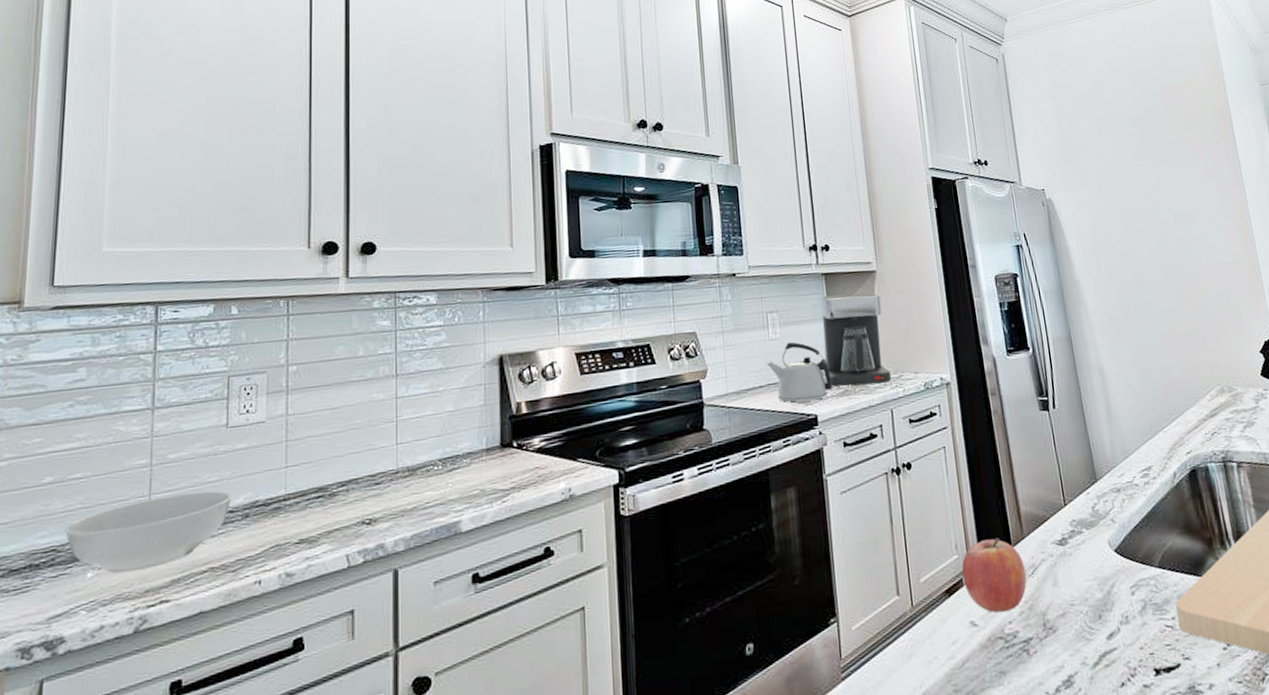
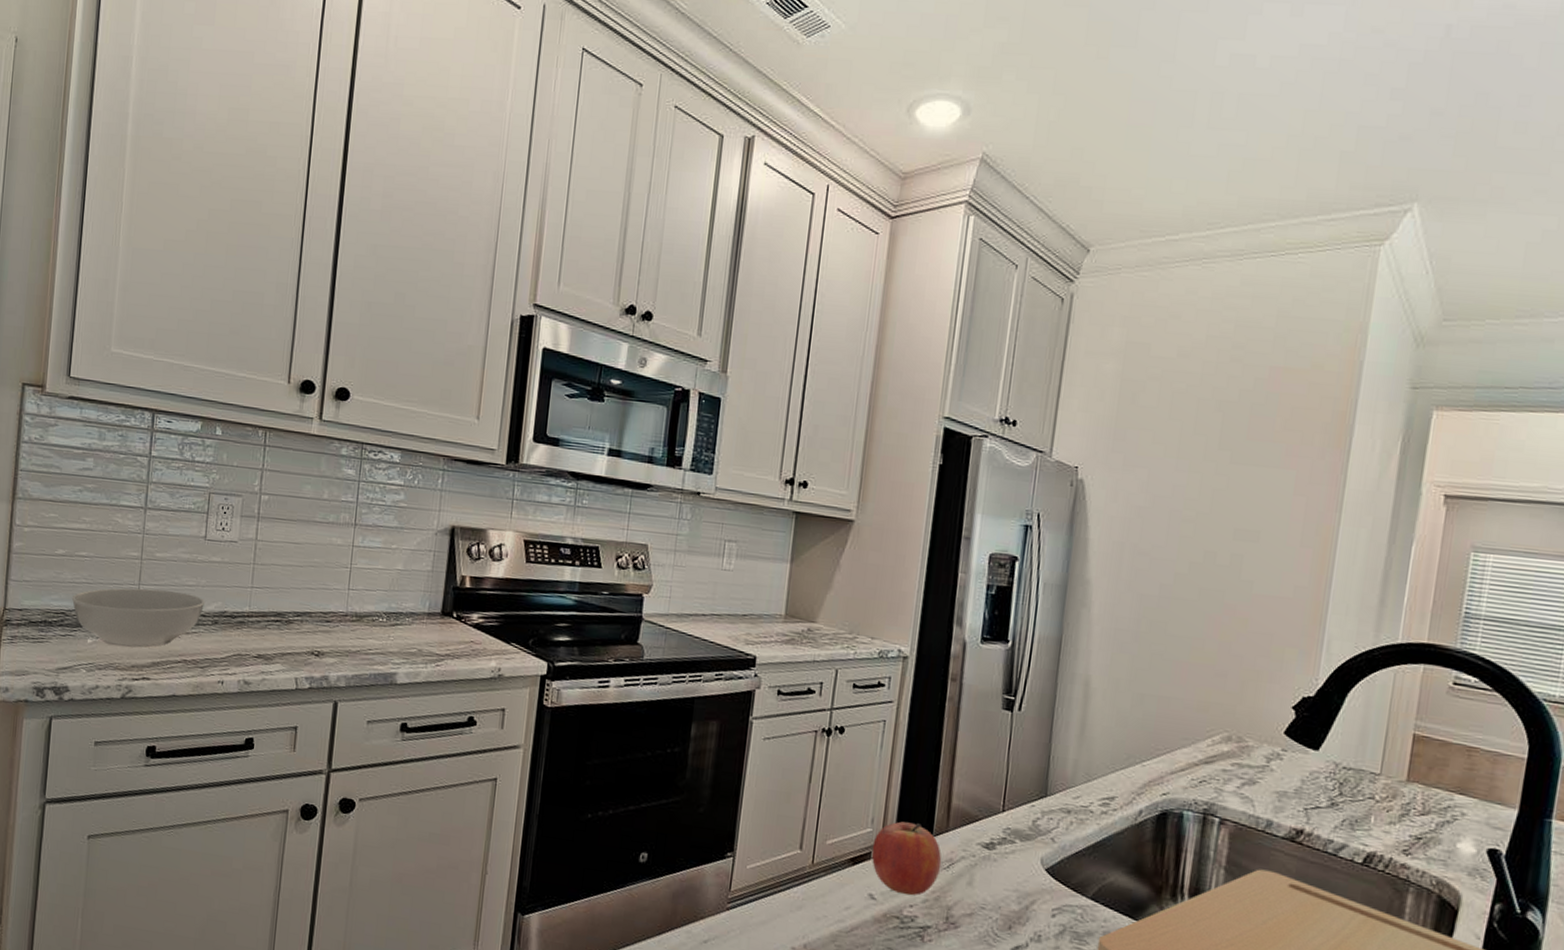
kettle: present [766,342,833,404] -> none [714,576,780,642]
coffee maker: present [821,293,891,387] -> none [772,536,853,641]

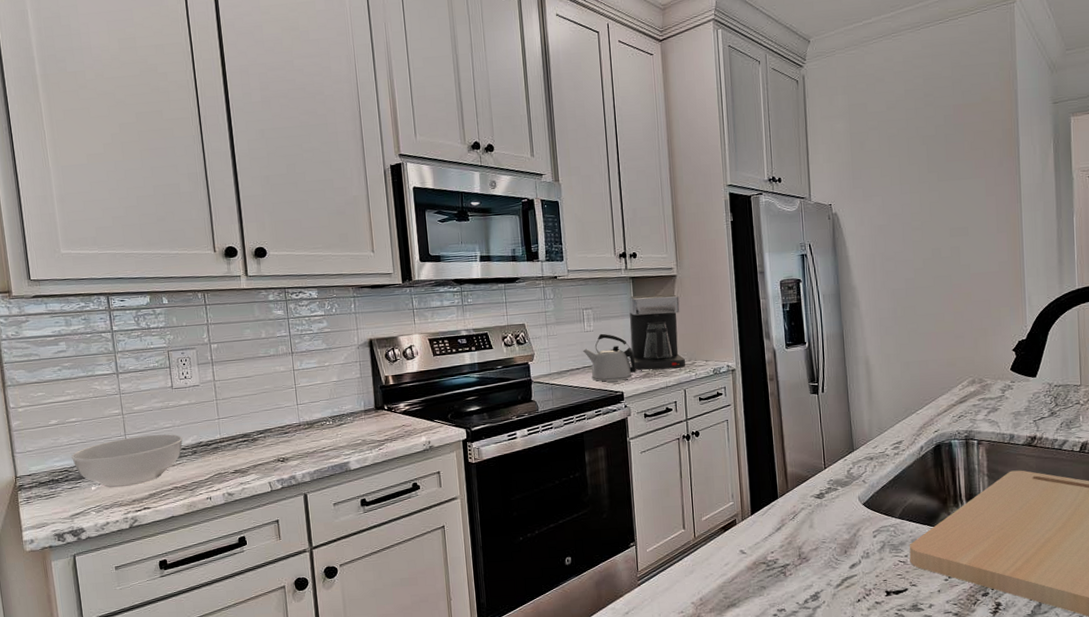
kettle: none [714,576,780,642] -> present [582,333,637,383]
coffee maker: none [772,536,853,641] -> present [628,294,685,370]
fruit: present [871,821,942,896] -> none [736,491,789,545]

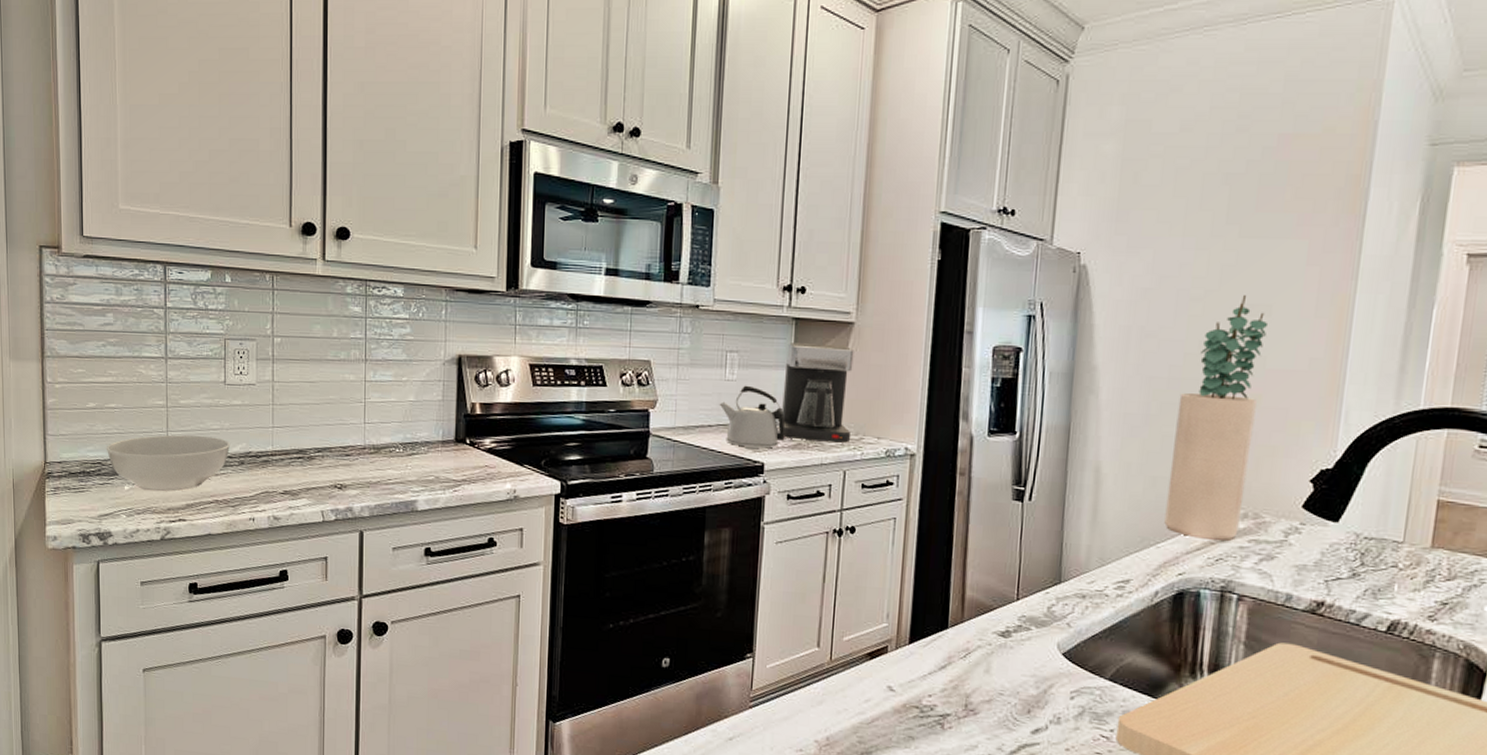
vase: none [915,222,971,403] -> present [1164,295,1269,541]

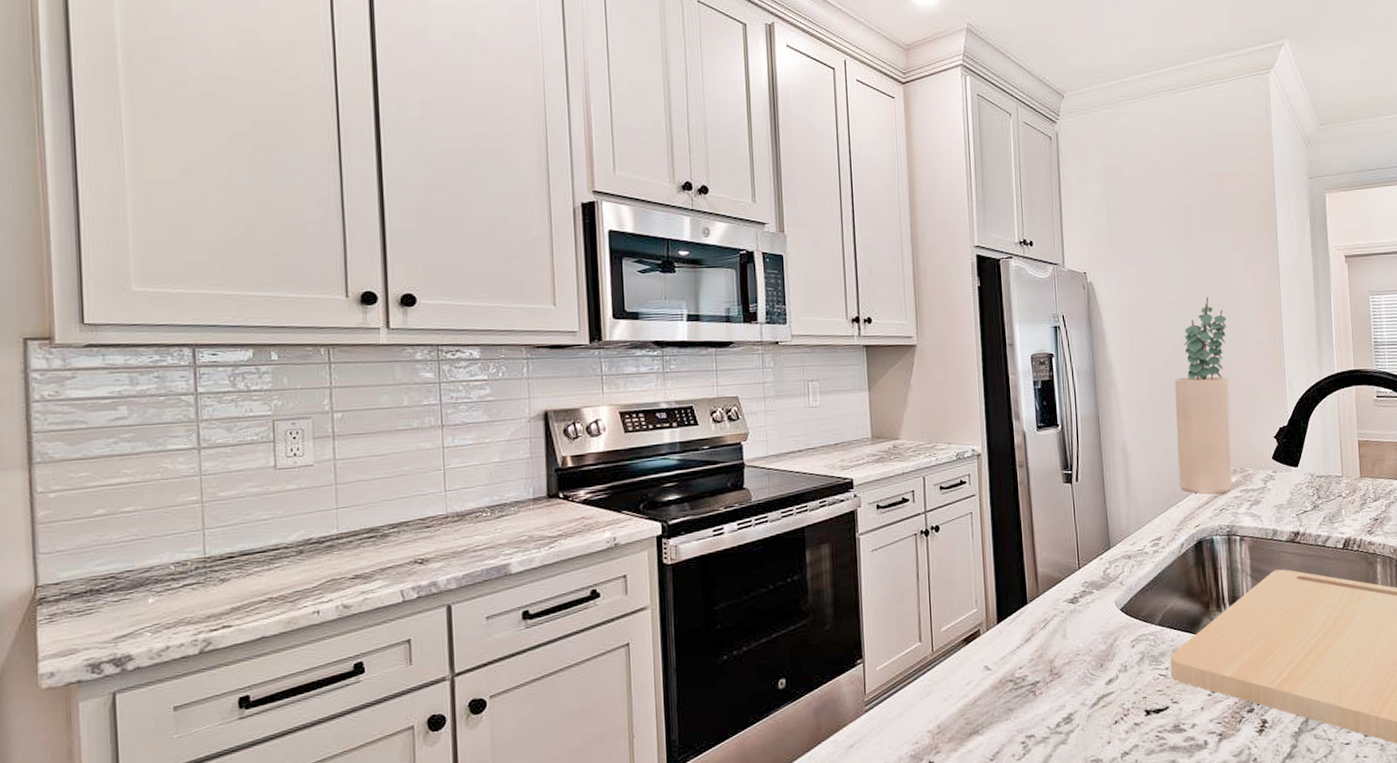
bowl: present [106,435,231,491] -> none [121,528,286,600]
kettle: present [719,385,786,450] -> none [806,409,869,468]
coffee maker: present [778,343,854,443] -> none [861,366,925,454]

